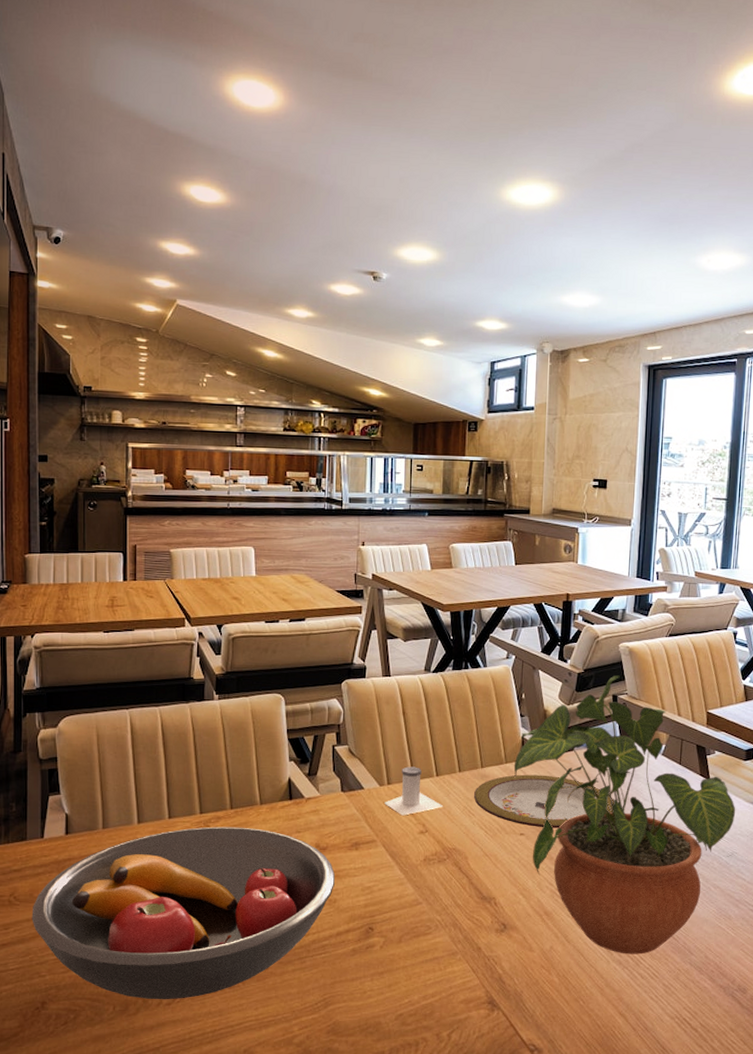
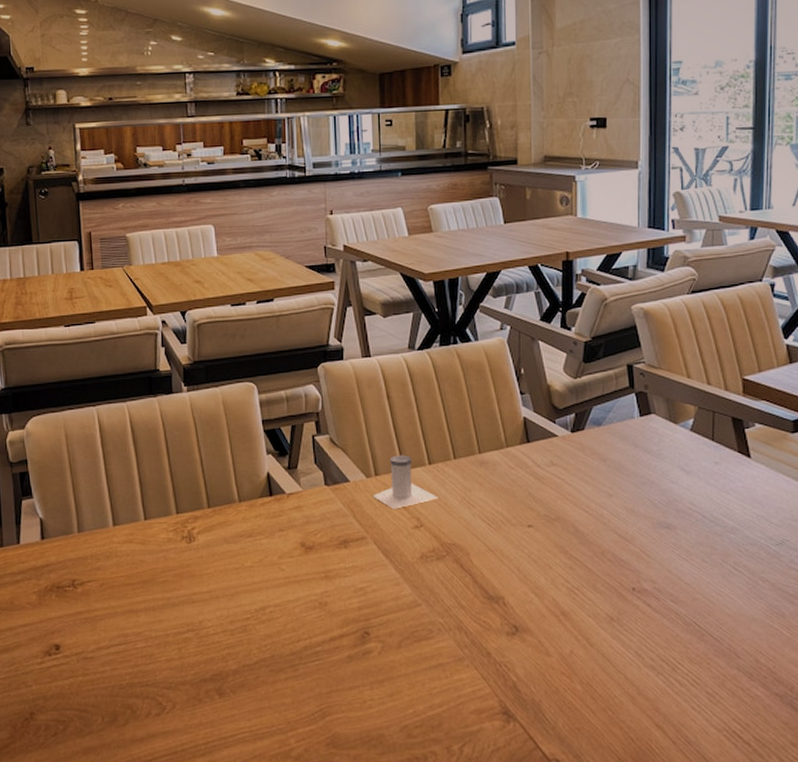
fruit bowl: present [31,826,335,1000] -> none [13,527,324,711]
plate: present [474,774,614,828] -> none [473,458,636,518]
potted plant: present [513,675,736,955] -> none [516,341,784,659]

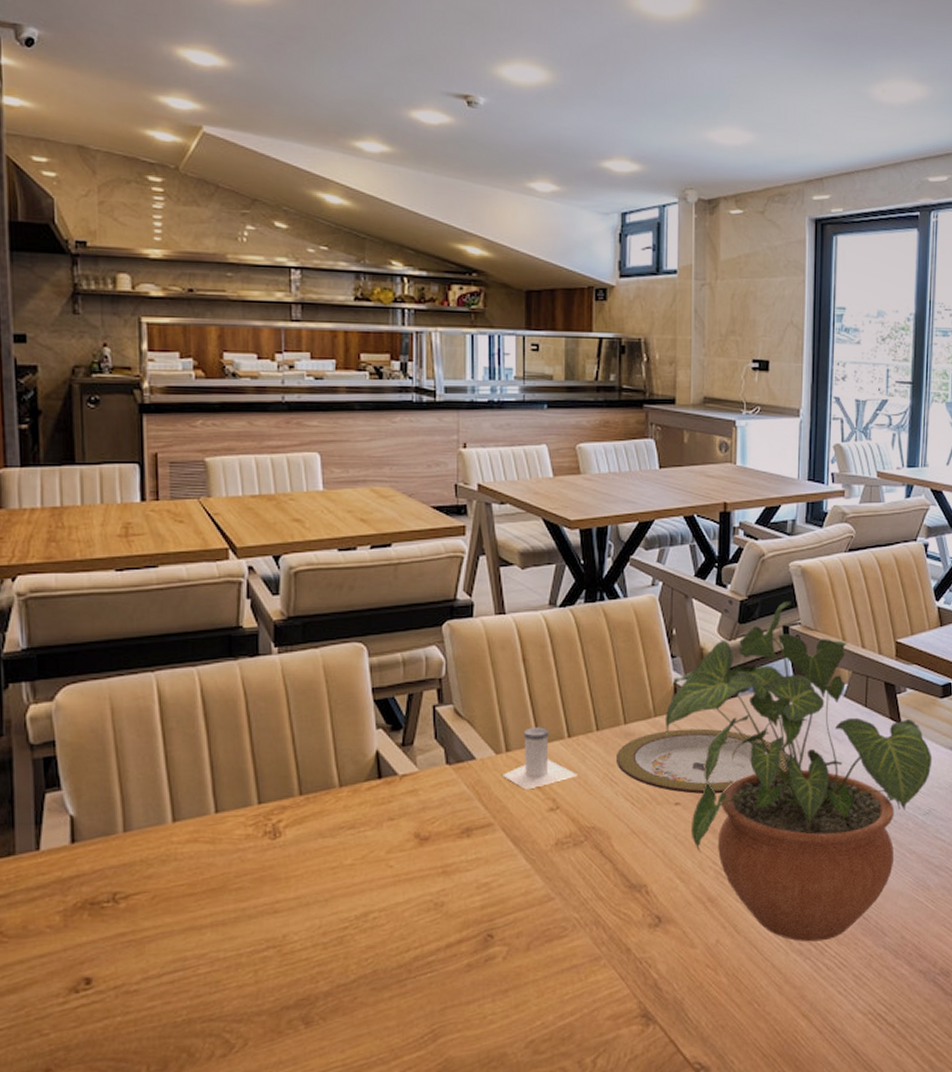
plate: none [473,458,636,518] -> present [617,728,789,794]
potted plant: none [516,341,784,659] -> present [664,601,933,942]

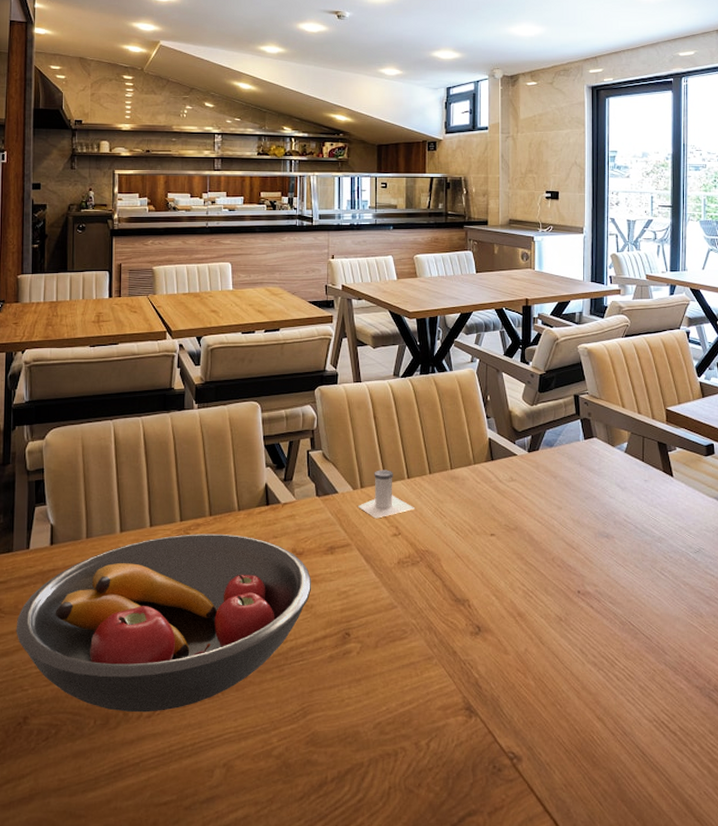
fruit bowl: none [26,817,441,1052] -> present [16,533,311,713]
plate: present [617,728,789,794] -> none [445,475,581,528]
potted plant: present [664,601,933,942] -> none [482,376,700,655]

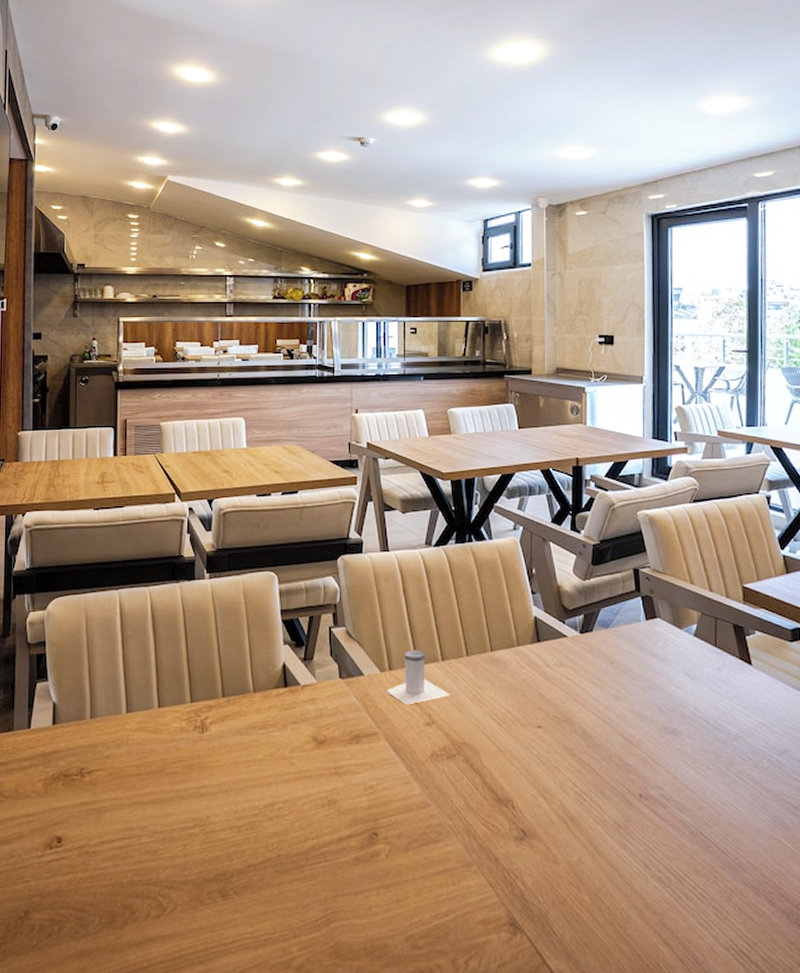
fruit bowl: present [16,533,311,713] -> none [17,716,334,912]

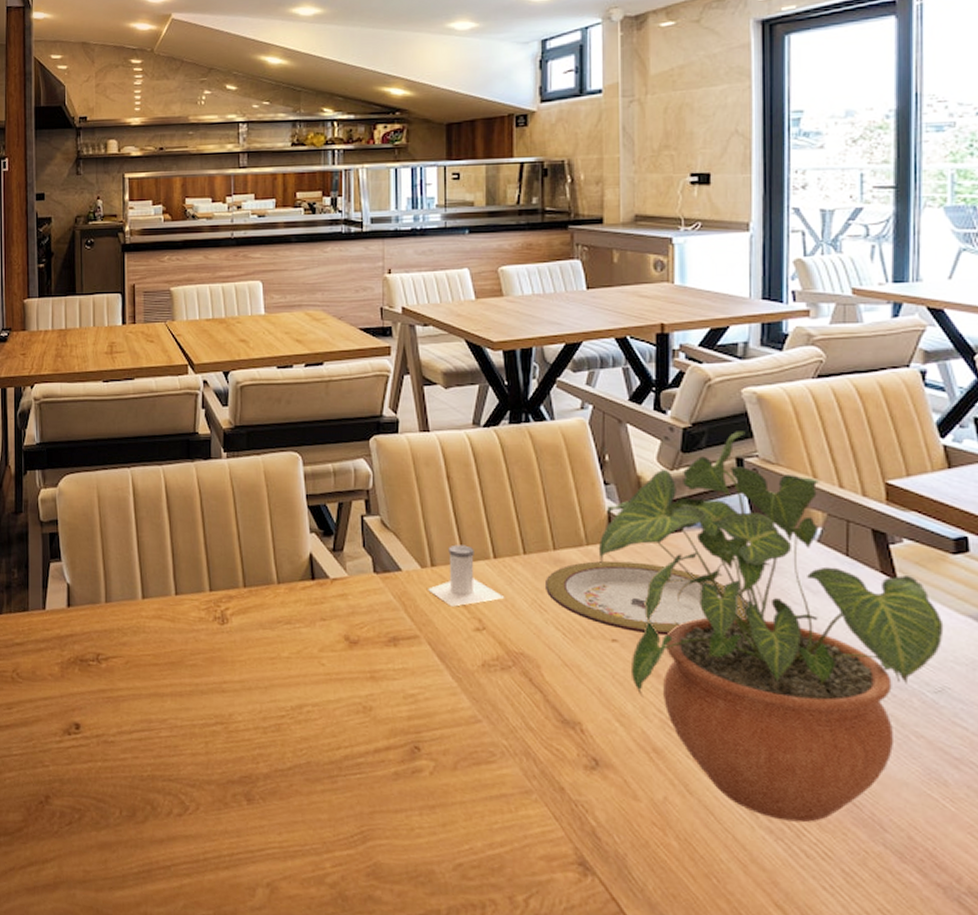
plate: none [484,658,642,720] -> present [546,560,748,636]
potted plant: none [527,546,785,870] -> present [598,431,944,823]

